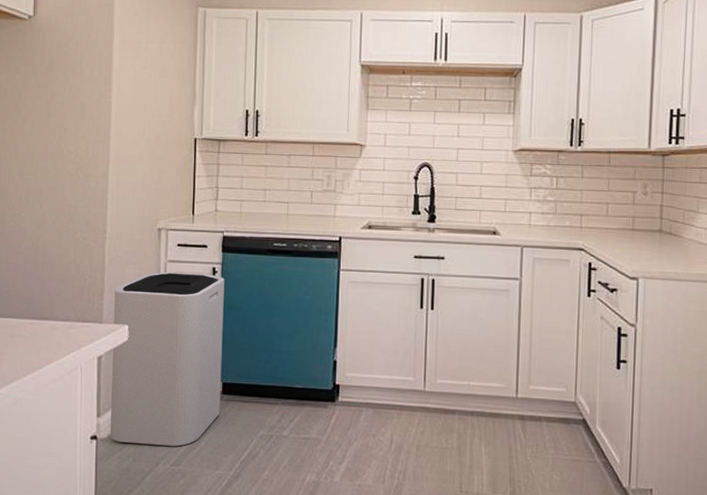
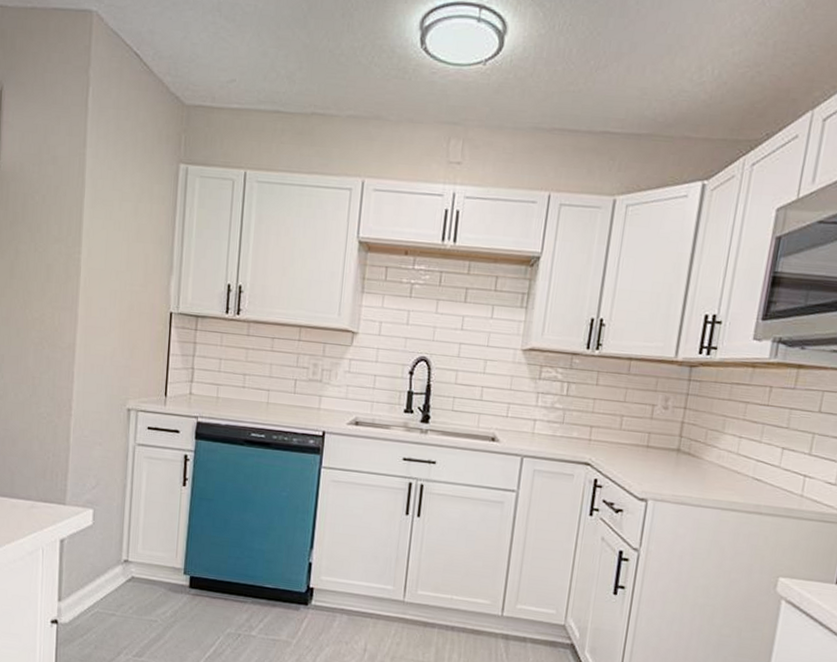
trash can: present [110,271,225,447] -> none [71,455,197,638]

